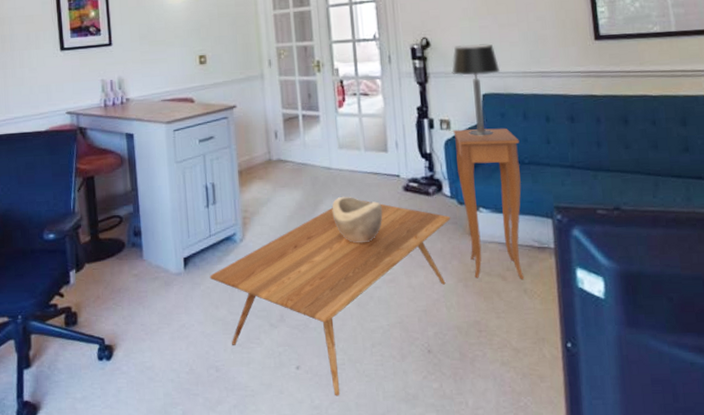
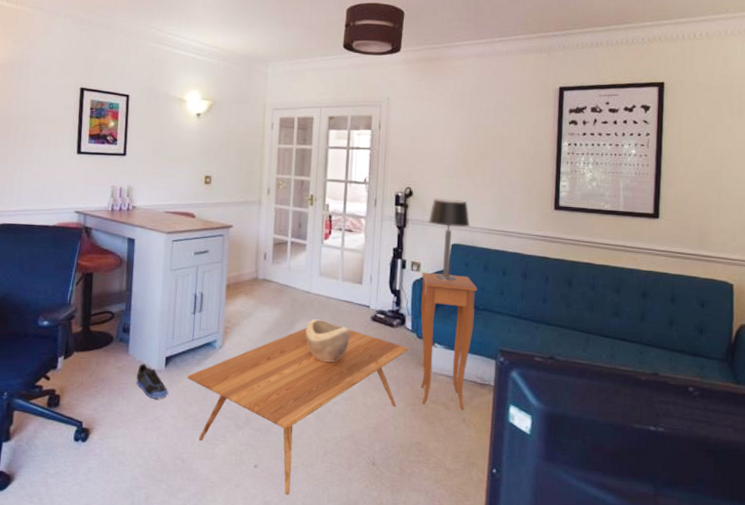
sneaker: none [155,268,192,304] -> present [136,364,168,399]

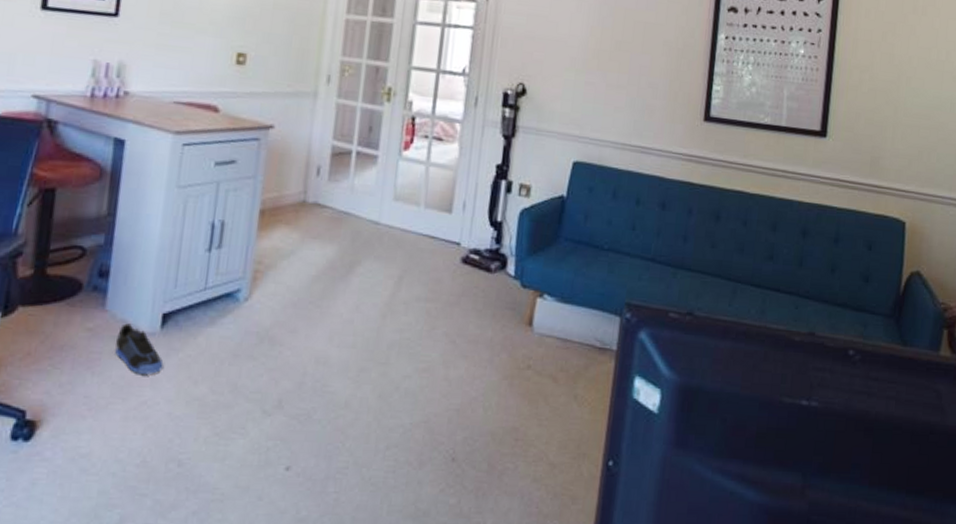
coffee table: present [187,325,409,495] -> none [193,269,510,508]
decorative bowl: present [305,318,351,363] -> none [369,259,432,321]
side table: present [420,272,478,411] -> none [522,198,603,384]
table lamp: present [428,198,470,281] -> none [544,99,598,211]

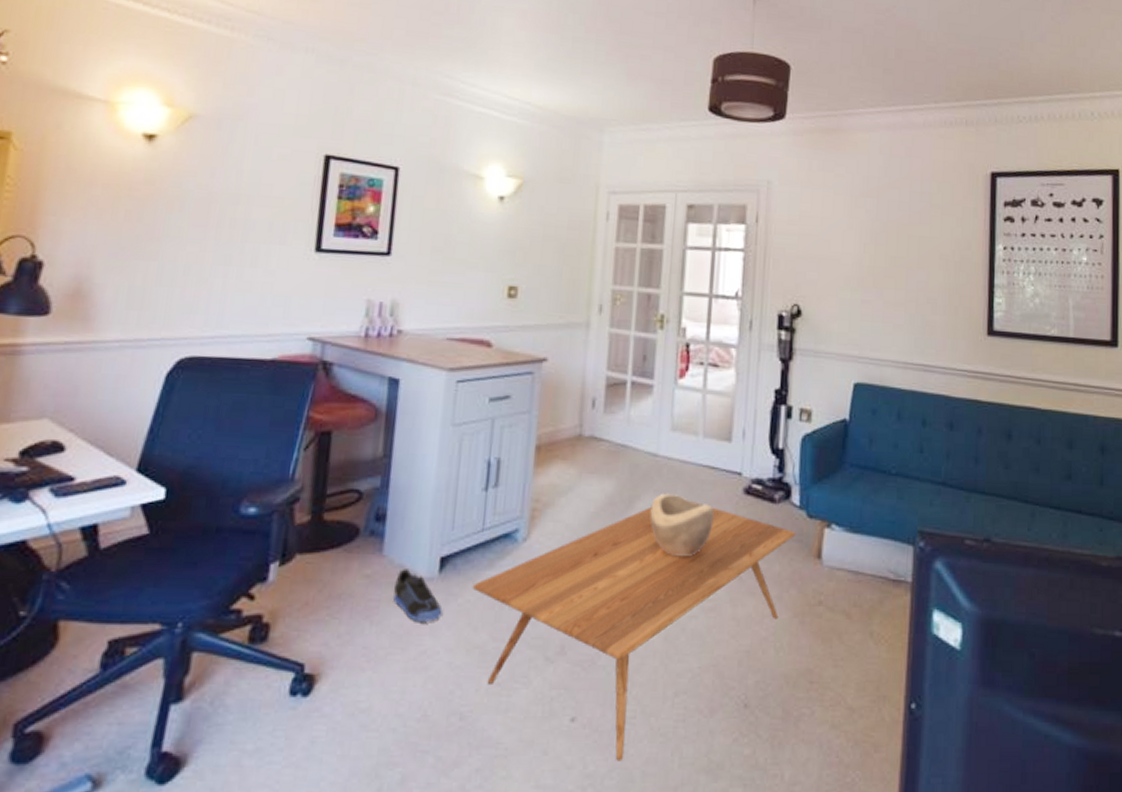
coffee table: none [193,269,510,508] -> present [472,502,796,762]
decorative bowl: none [369,259,432,321] -> present [650,493,715,557]

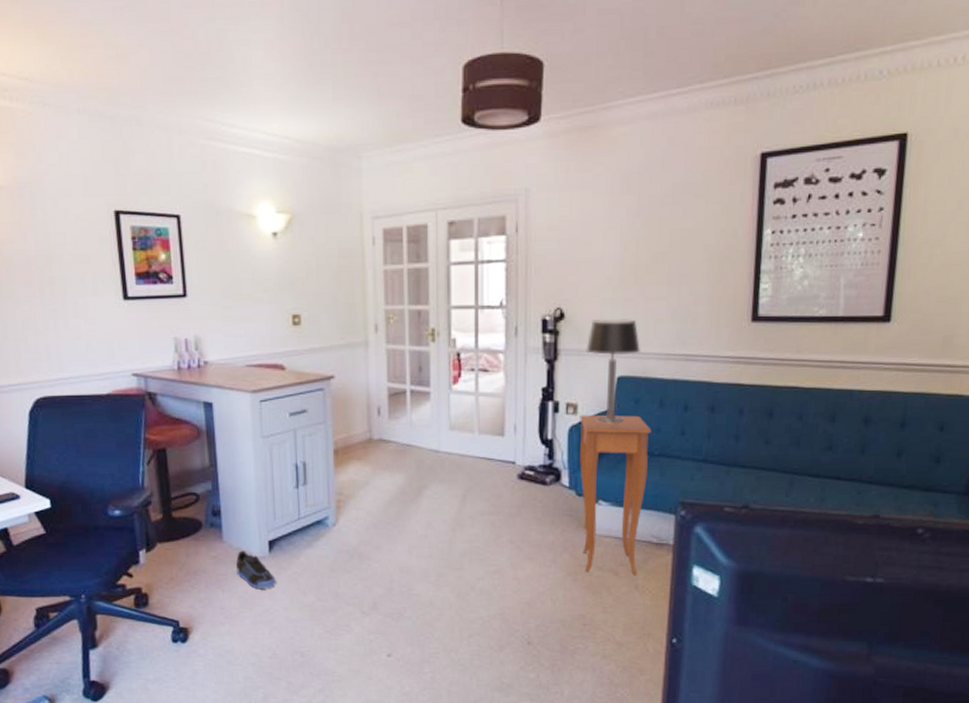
coffee table: present [472,502,796,762] -> none [297,488,567,684]
decorative bowl: present [650,493,715,557] -> none [437,482,493,533]
side table: none [812,423,889,620] -> present [580,414,652,576]
table lamp: none [822,319,878,435] -> present [585,318,640,423]

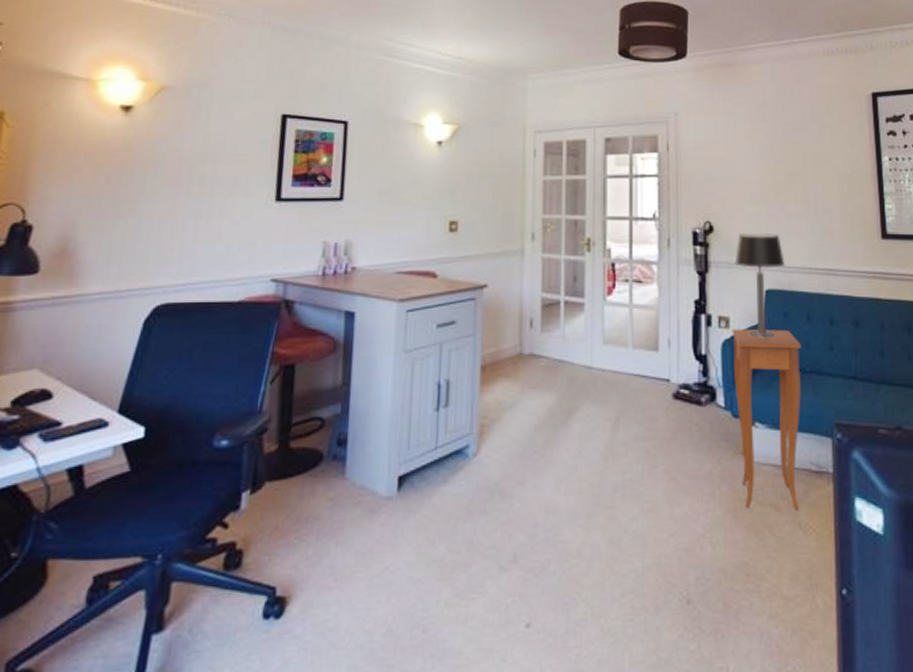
sneaker: present [236,551,276,589] -> none [356,489,402,539]

